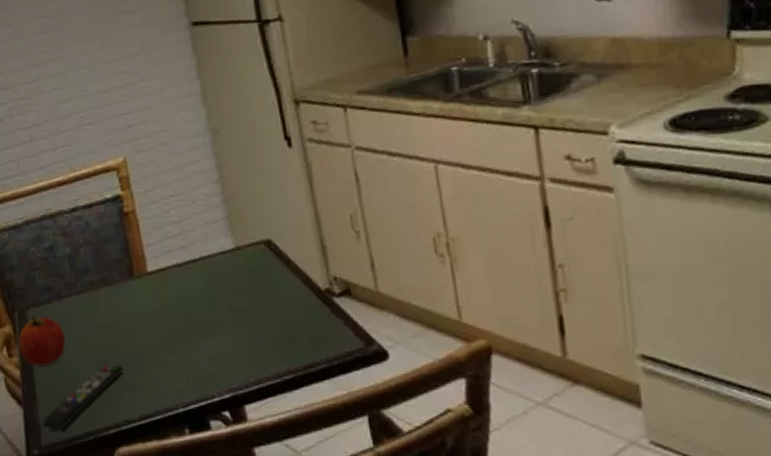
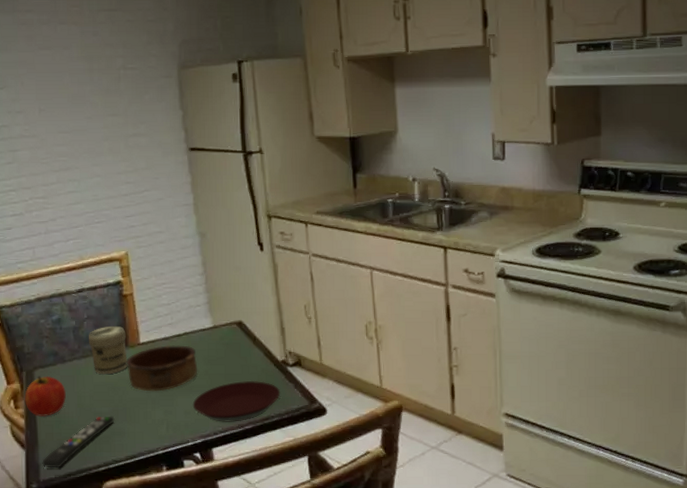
jar: none [86,251,135,313] -> present [88,325,128,375]
bowl: none [132,273,220,333] -> present [126,345,198,392]
plate: none [216,316,327,371] -> present [192,380,281,422]

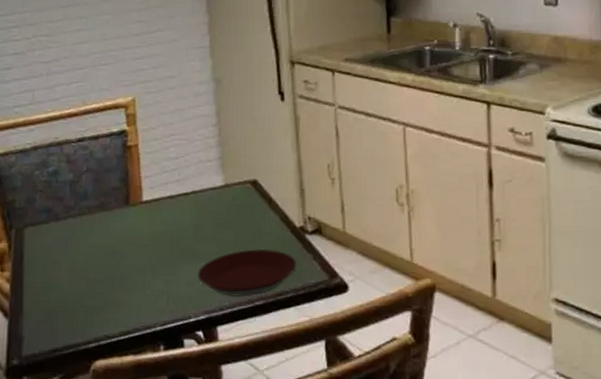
apple: present [24,375,67,417] -> none [11,234,58,283]
remote control: present [42,416,115,468] -> none [25,283,110,342]
jar: present [88,325,128,375] -> none [85,180,128,236]
bowl: present [126,345,198,392] -> none [125,205,205,258]

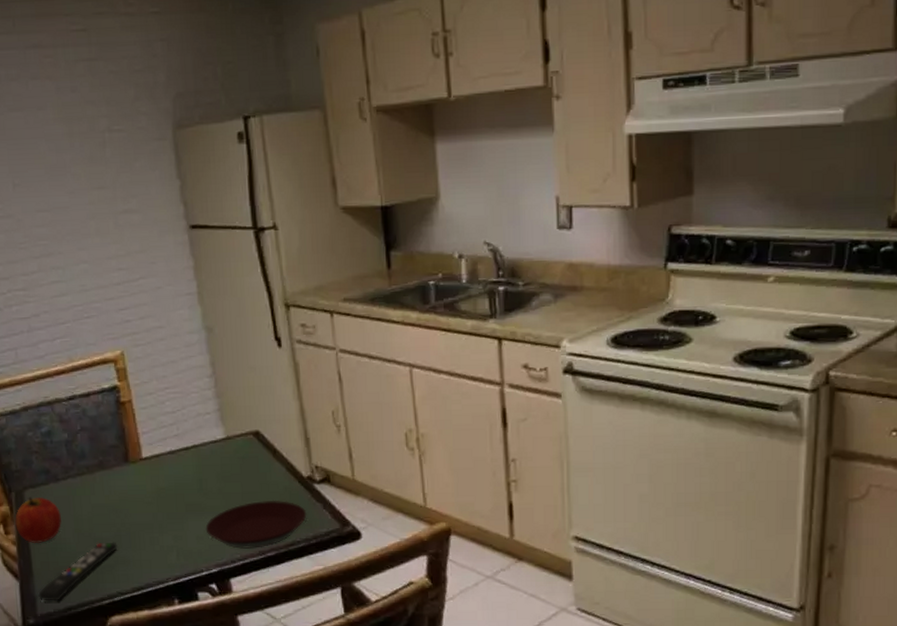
apple: none [11,234,58,283] -> present [14,496,62,544]
remote control: none [25,283,110,342] -> present [38,542,118,601]

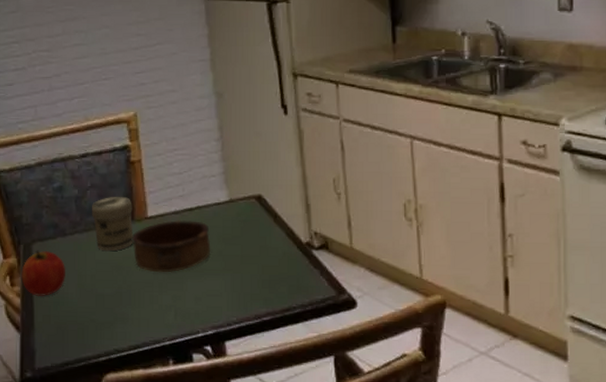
remote control: present [38,542,118,601] -> none [38,298,118,356]
jar: none [82,438,130,495] -> present [91,196,134,252]
bowl: none [127,460,210,514] -> present [131,220,211,273]
plate: present [205,500,307,549] -> none [204,264,304,312]

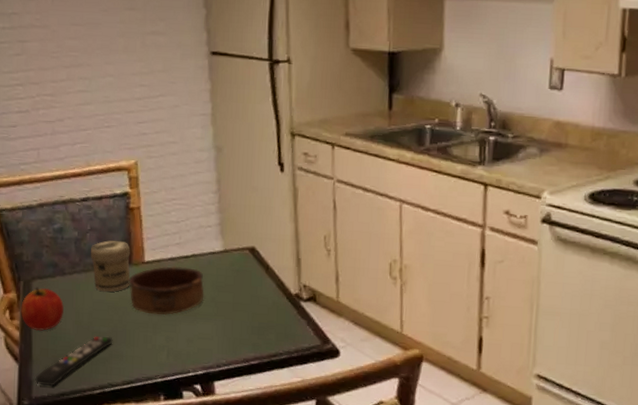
remote control: none [38,298,118,356] -> present [35,336,113,387]

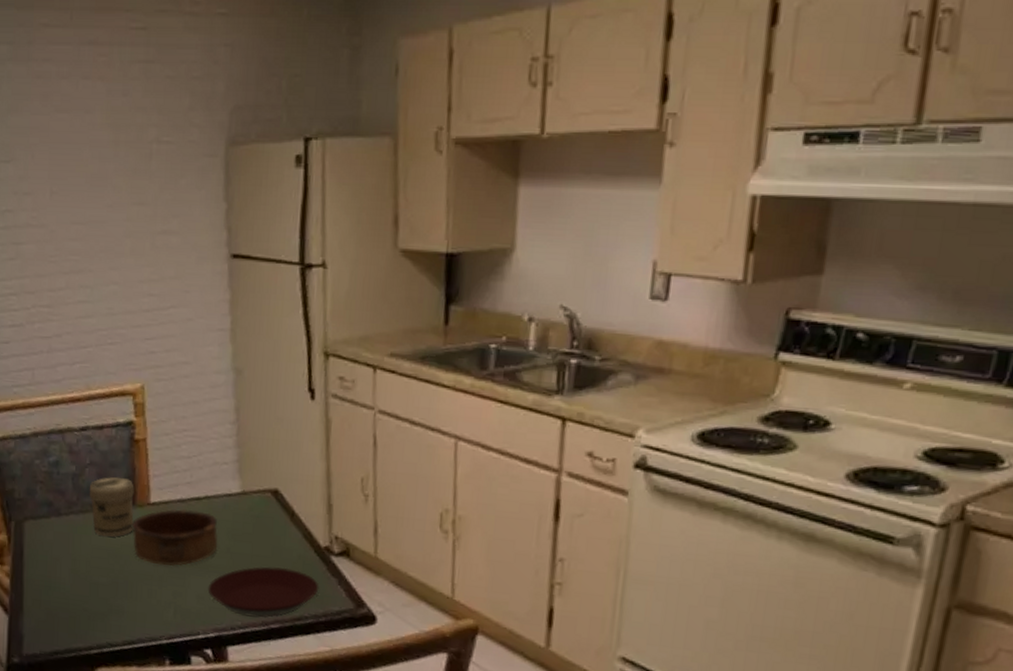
apple: present [20,287,65,332] -> none [10,528,60,580]
remote control: present [35,336,113,387] -> none [26,587,113,643]
plate: none [196,312,291,356] -> present [207,566,319,618]

